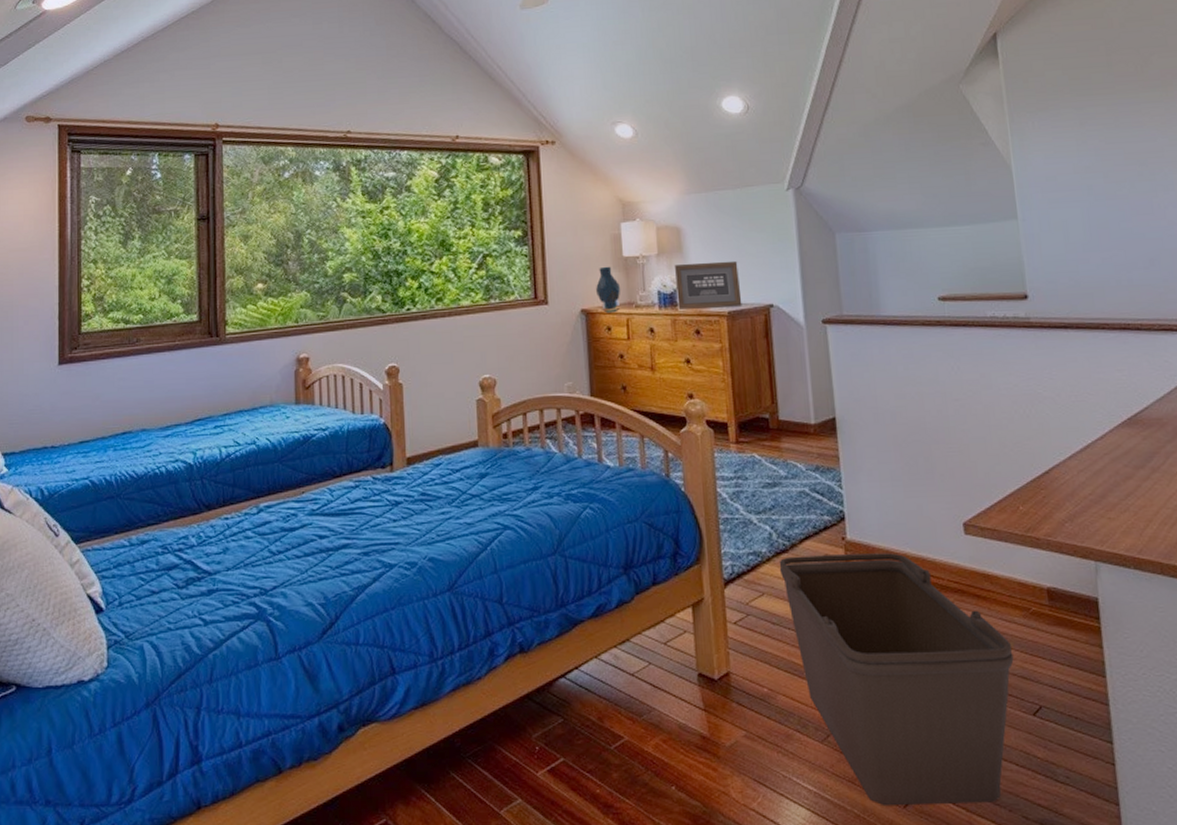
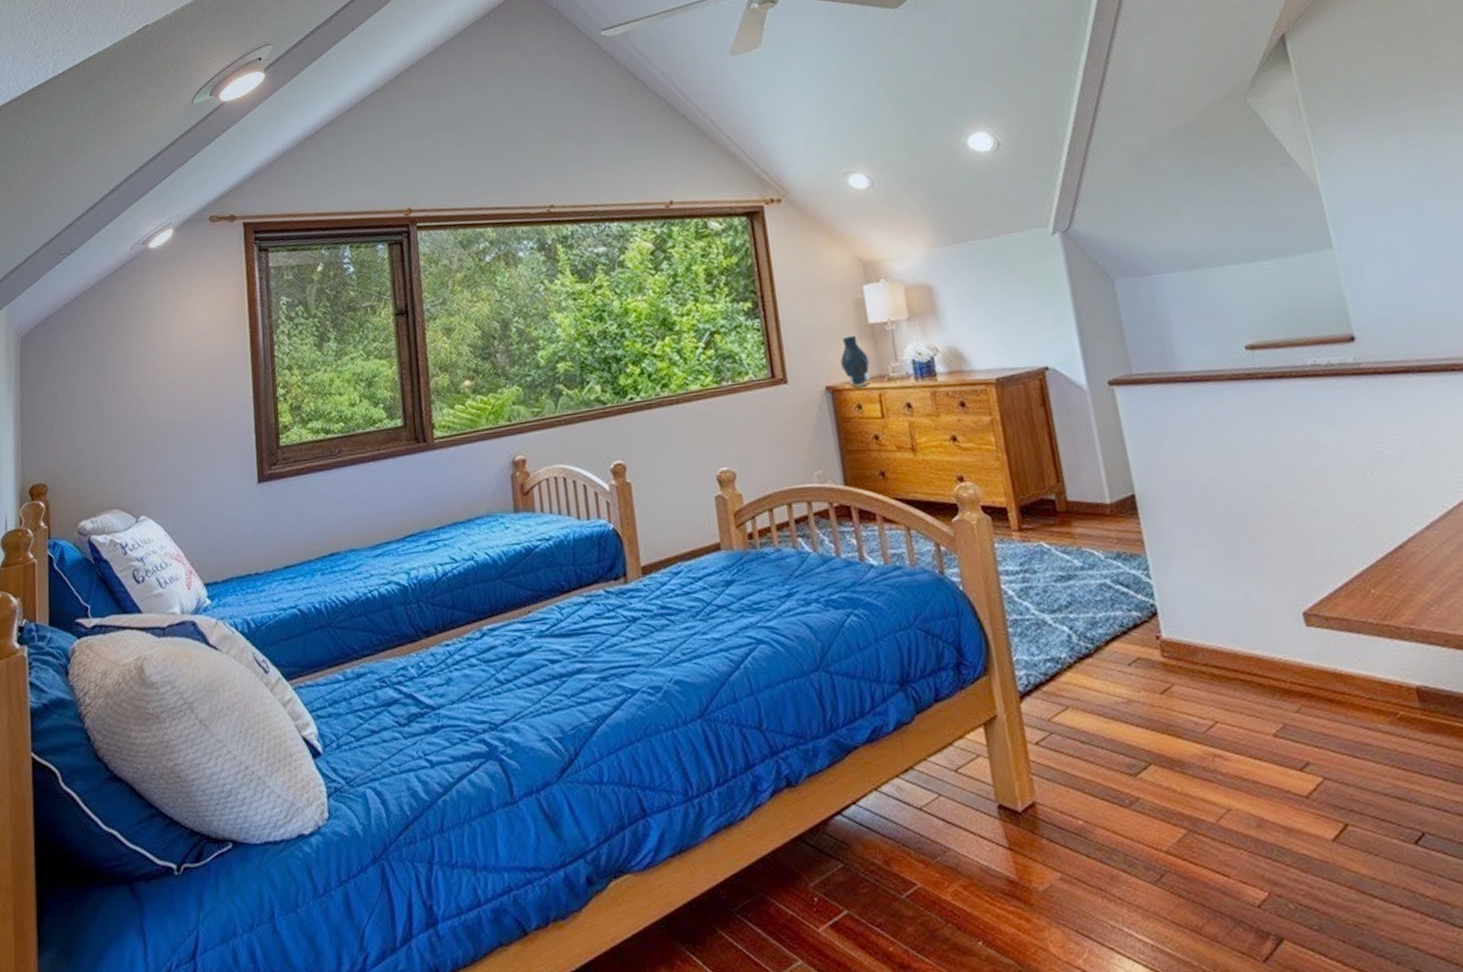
picture frame: present [674,260,742,309] -> none [928,319,1012,380]
bicycle basket: present [779,553,1014,805] -> none [1082,652,1384,959]

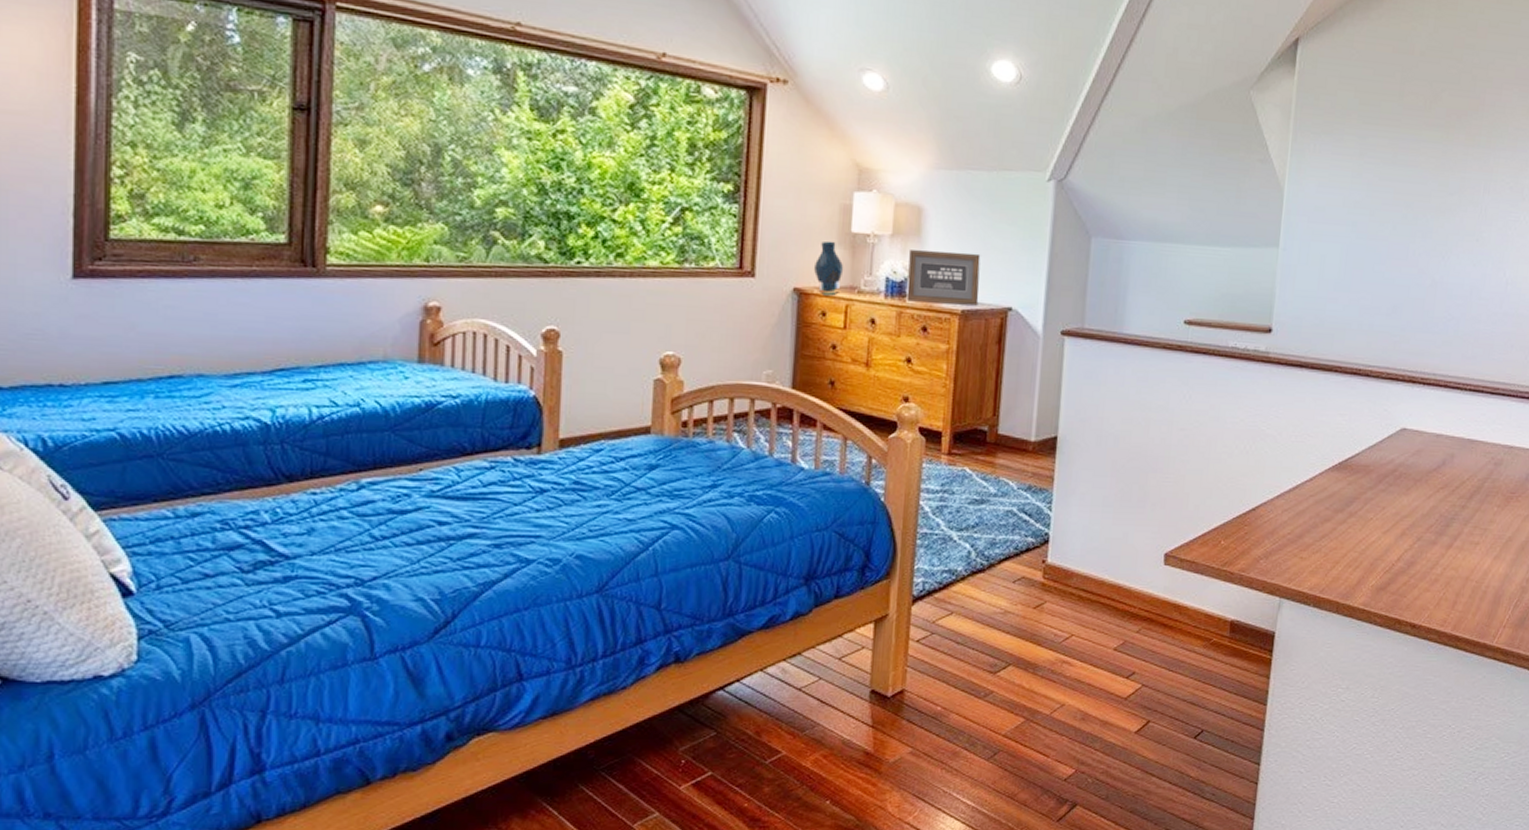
picture frame: none [928,319,1012,380] -> present [906,250,981,306]

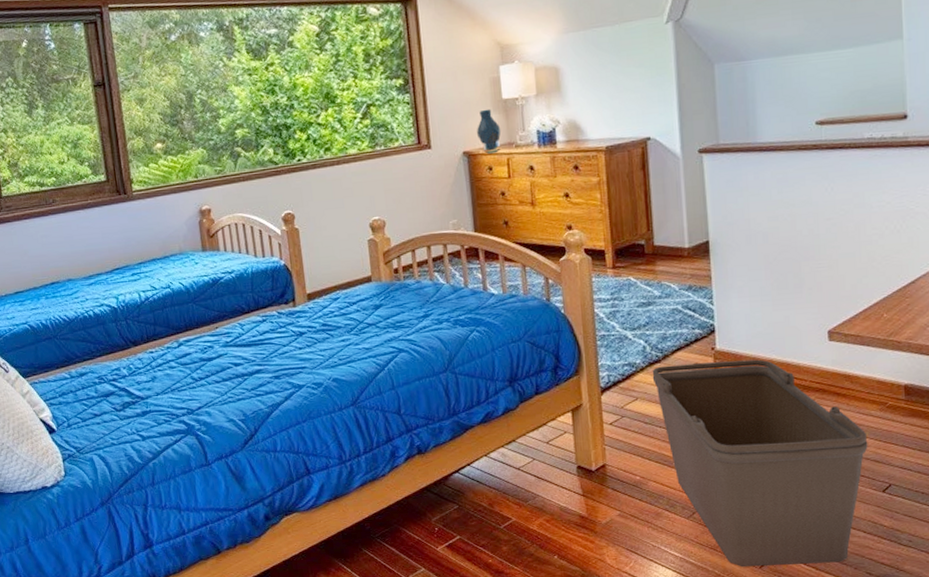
picture frame: present [906,250,981,306] -> none [552,96,620,147]
bicycle basket: none [972,576,1187,819] -> present [652,359,868,566]

